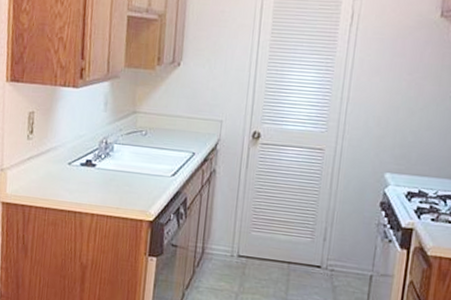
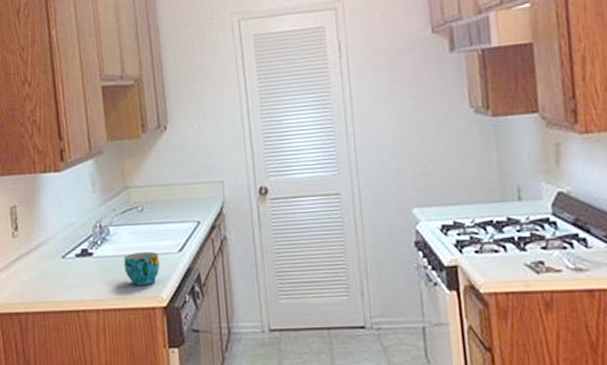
cup: none [121,170,154,200] -> present [124,252,160,286]

